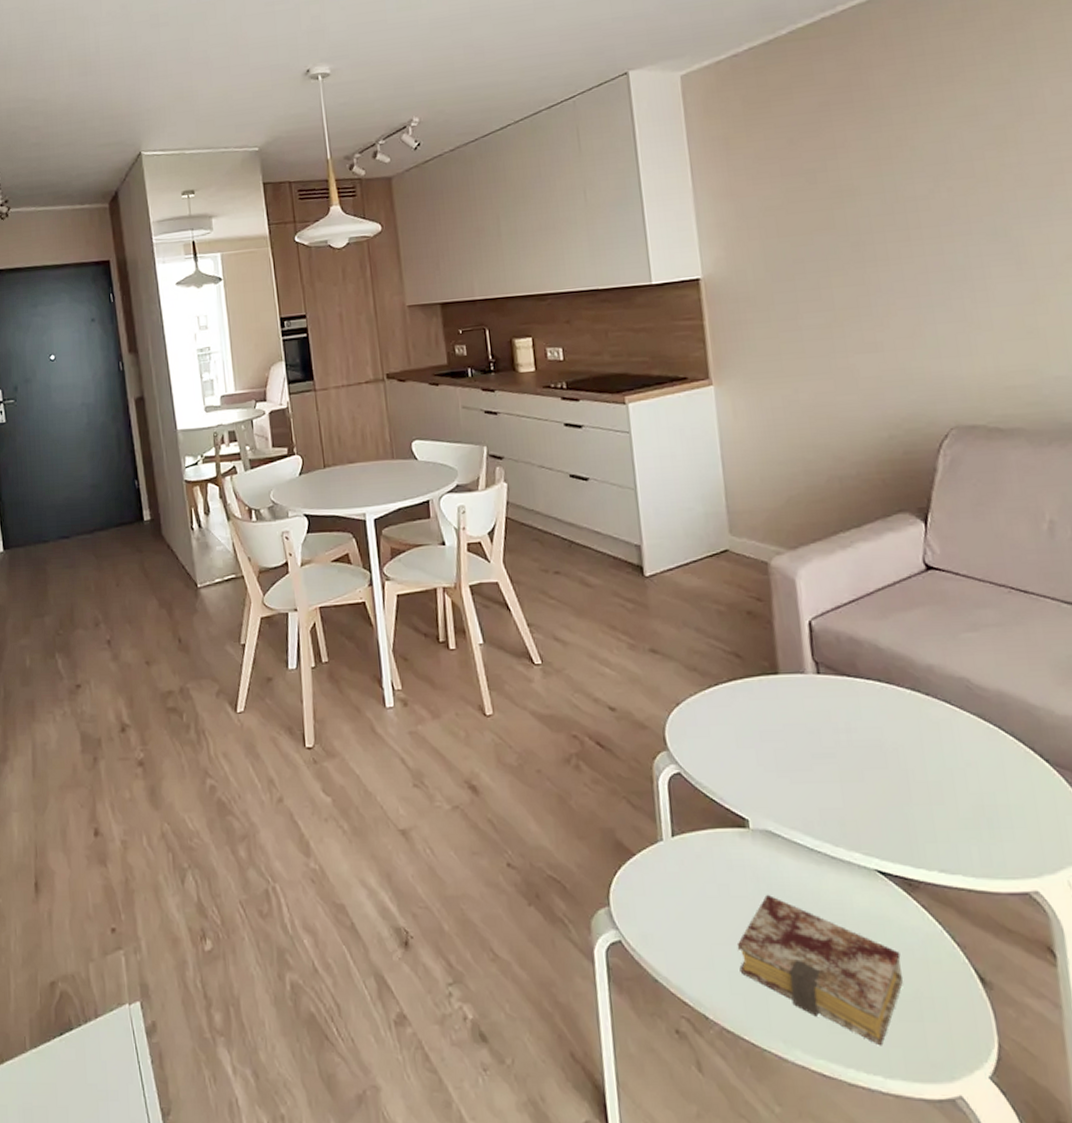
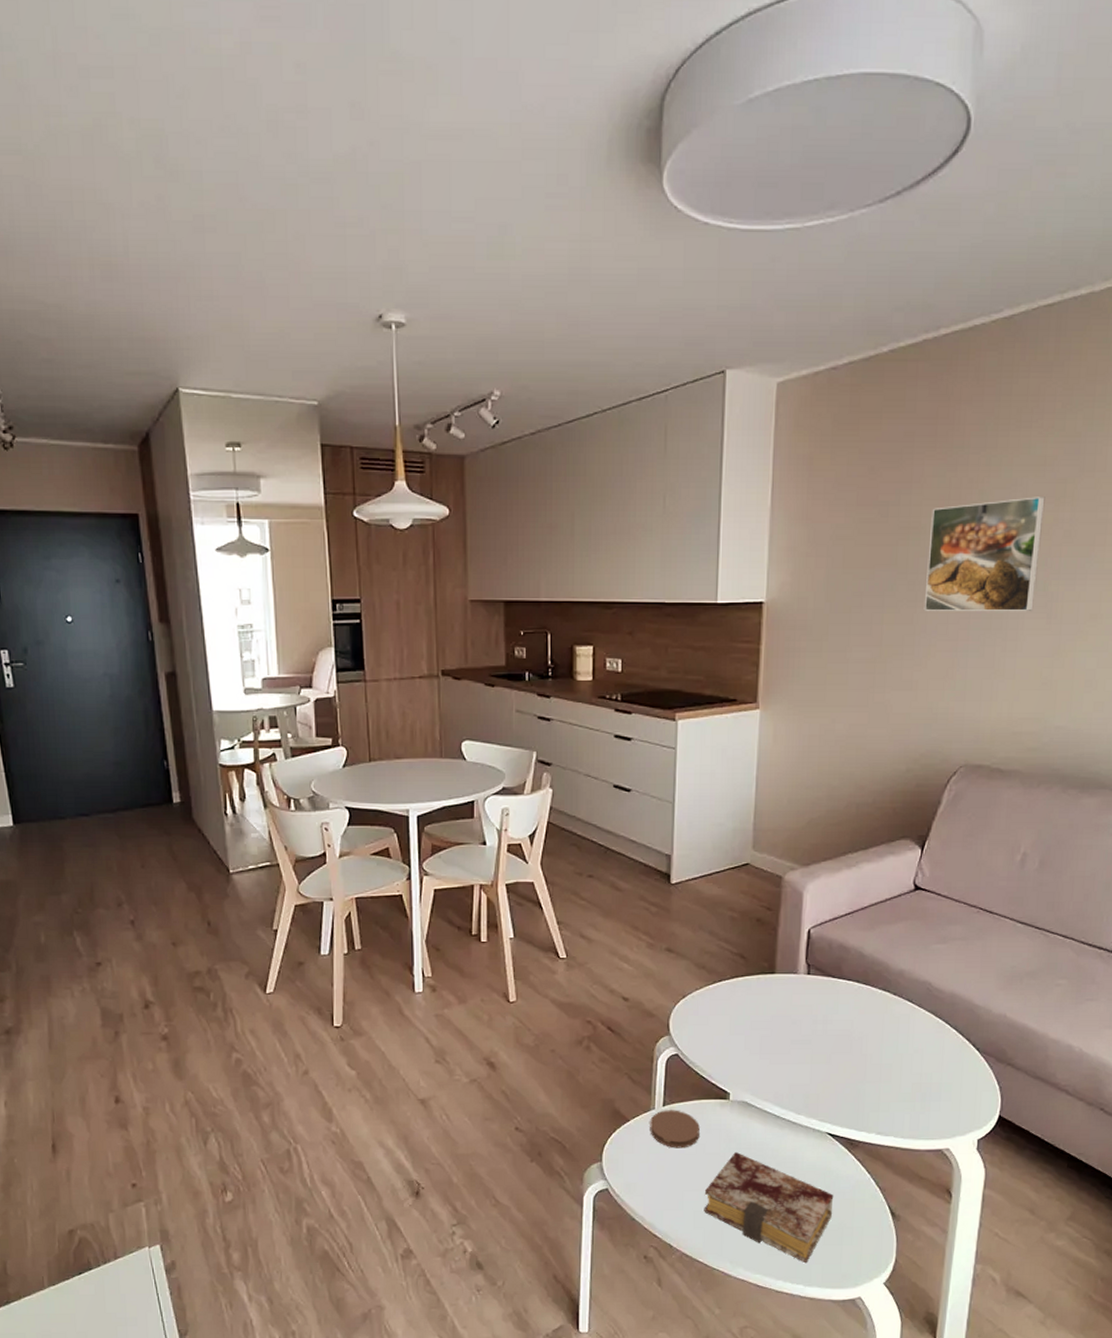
coaster: none [659,841,721,890] -> present [650,1110,700,1148]
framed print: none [862,144,998,270] -> present [923,497,1045,611]

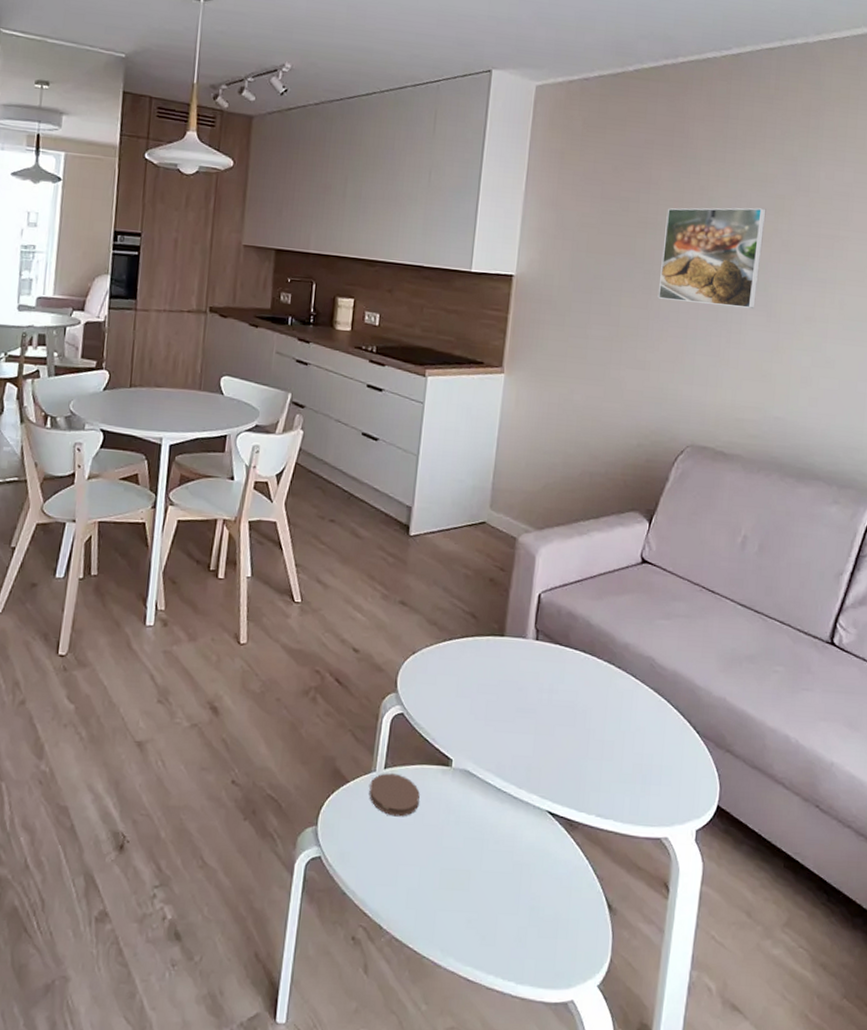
book: present [704,1151,834,1264] -> none [417,824,551,958]

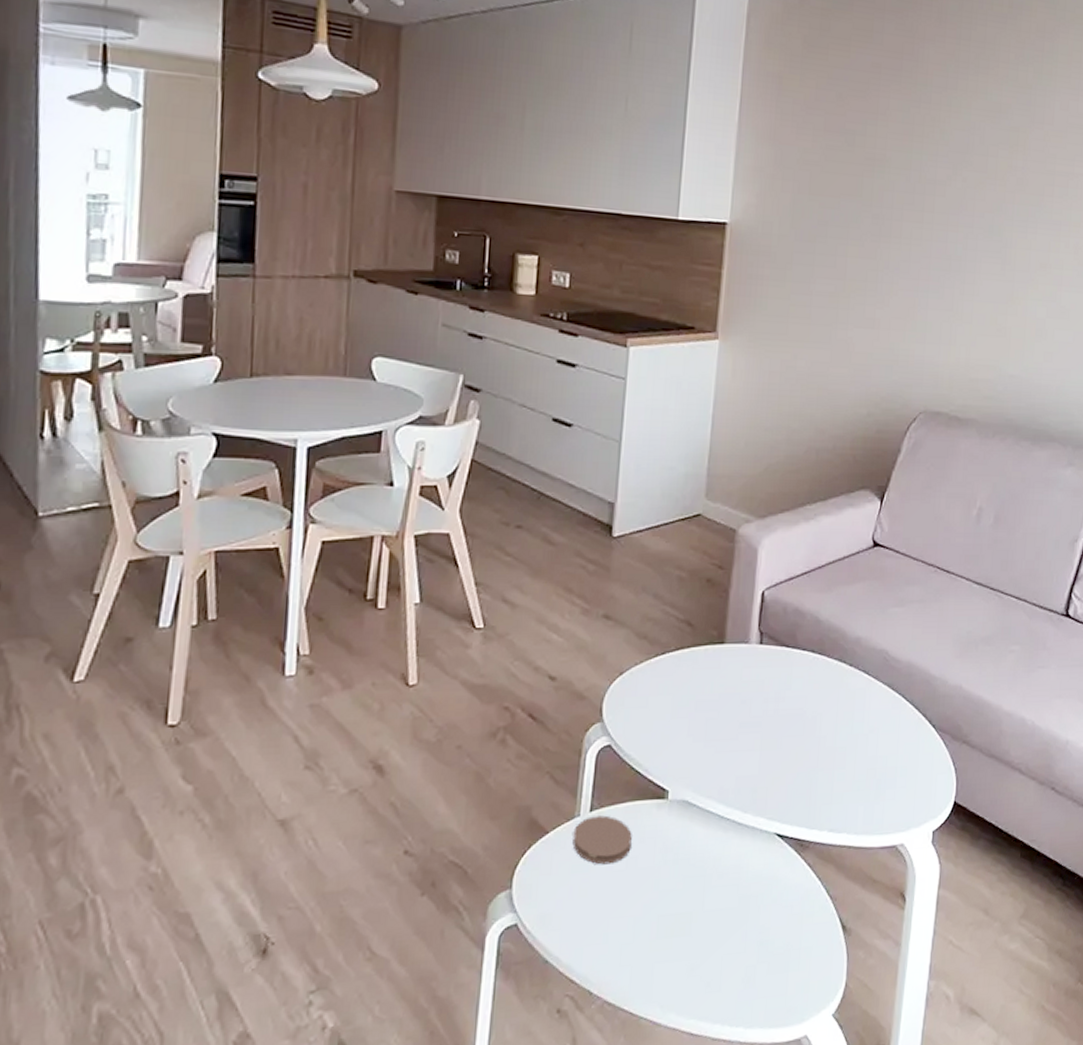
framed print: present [657,207,766,308] -> none [887,141,1000,255]

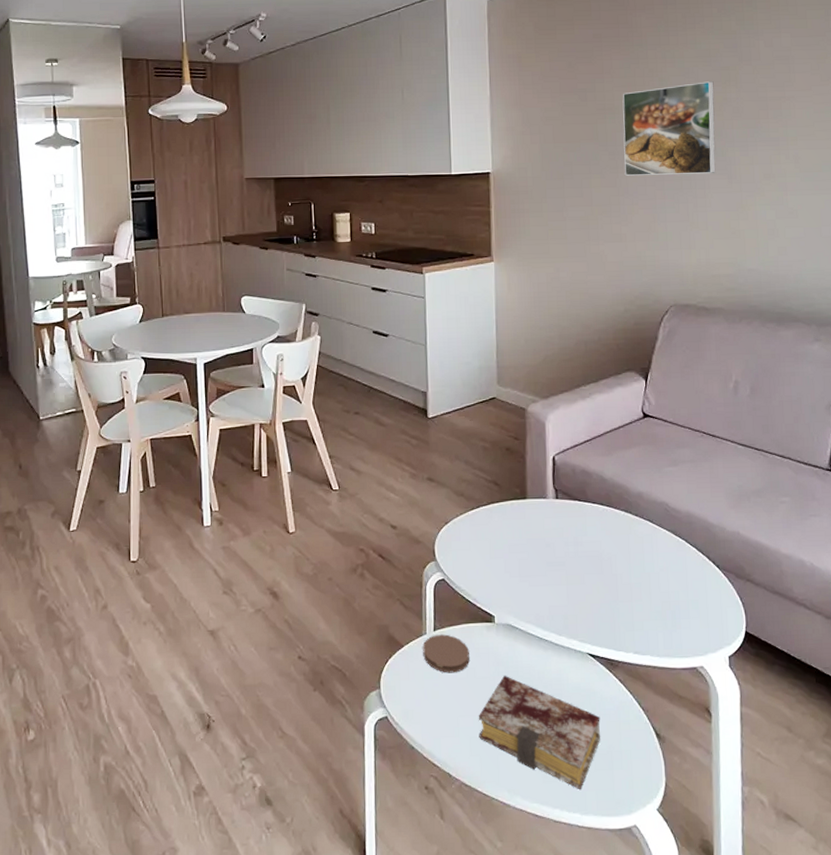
book: none [632,863,781,1000] -> present [478,675,601,790]
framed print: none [887,141,1000,255] -> present [622,81,716,176]

